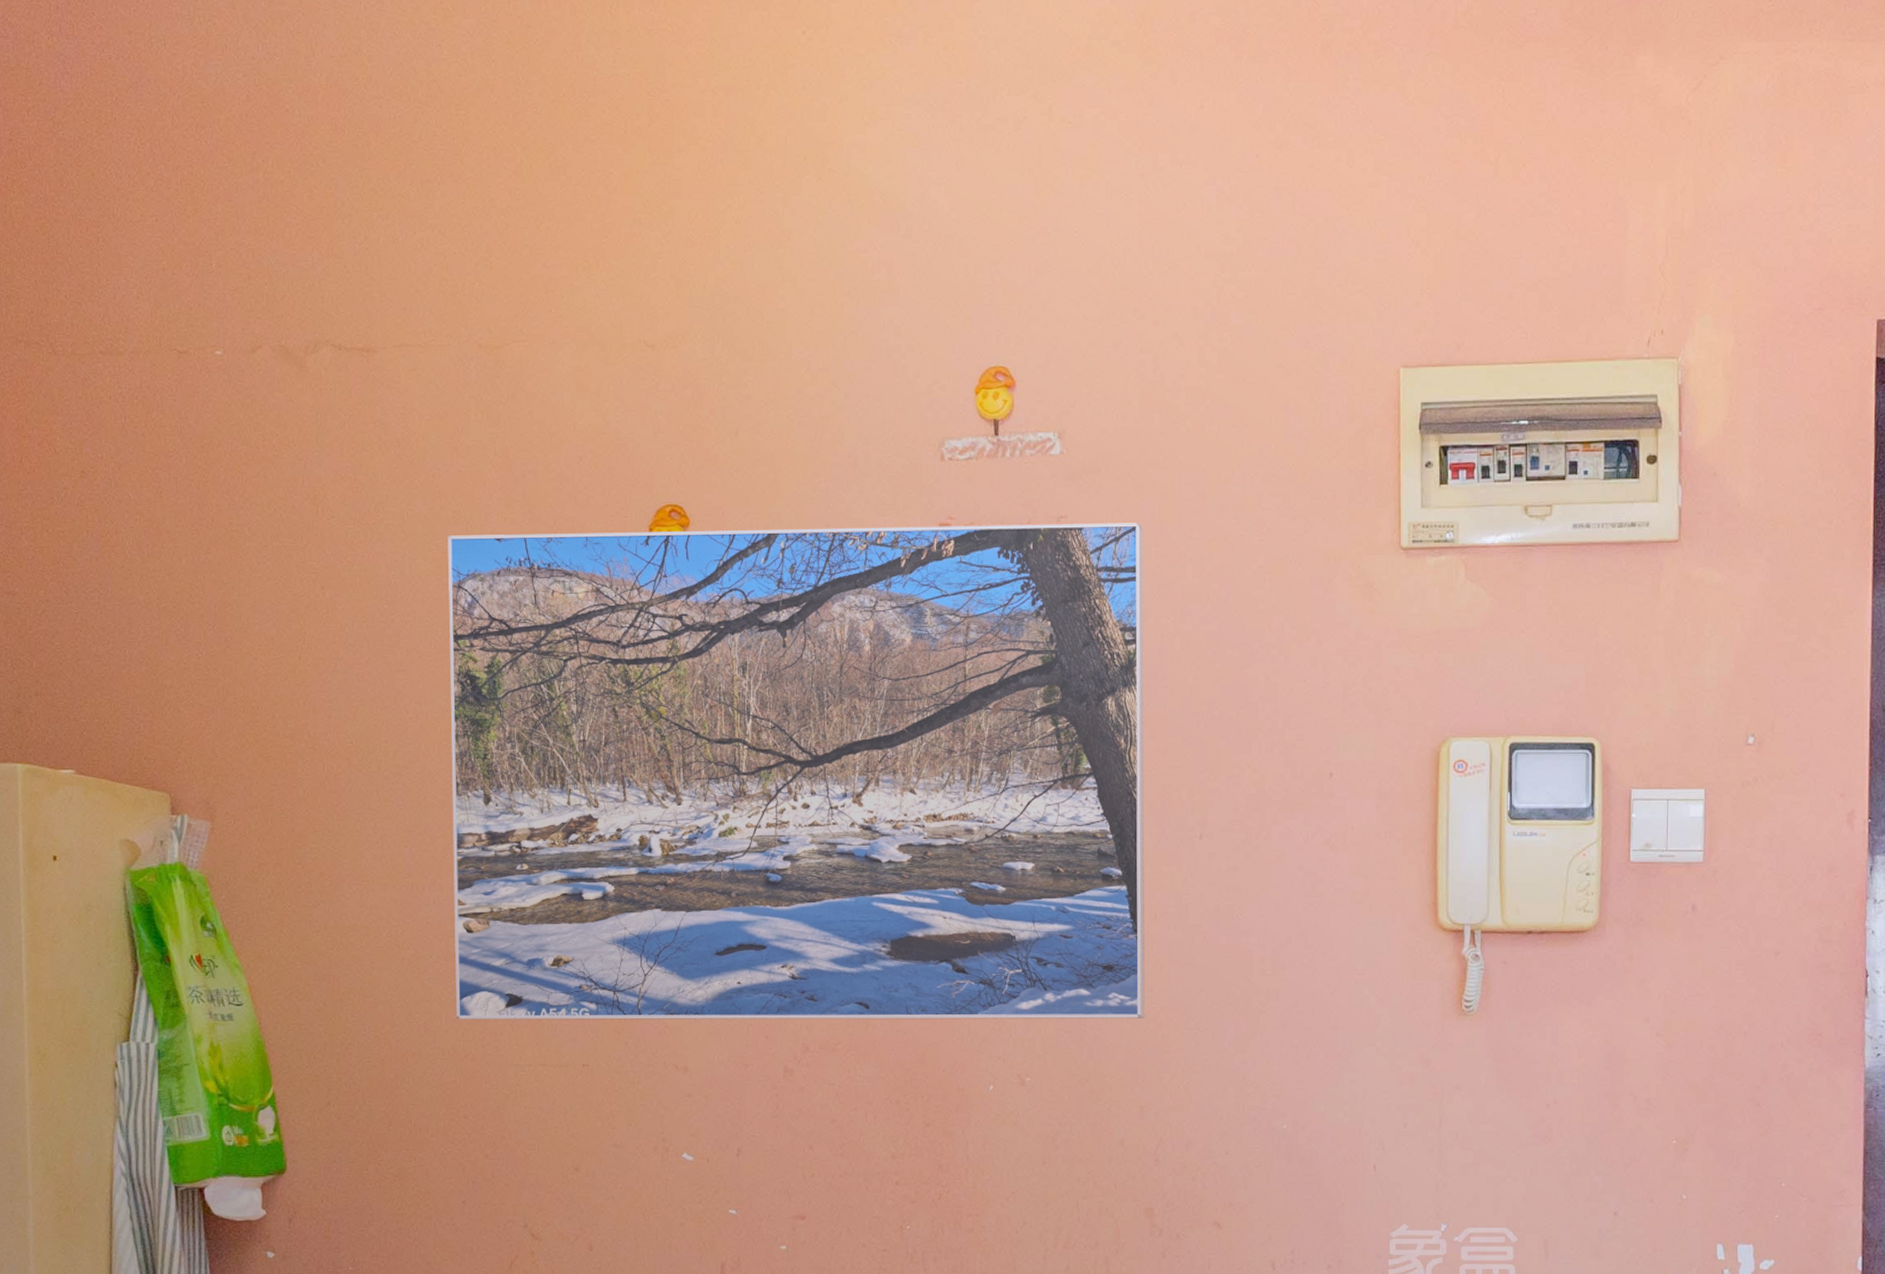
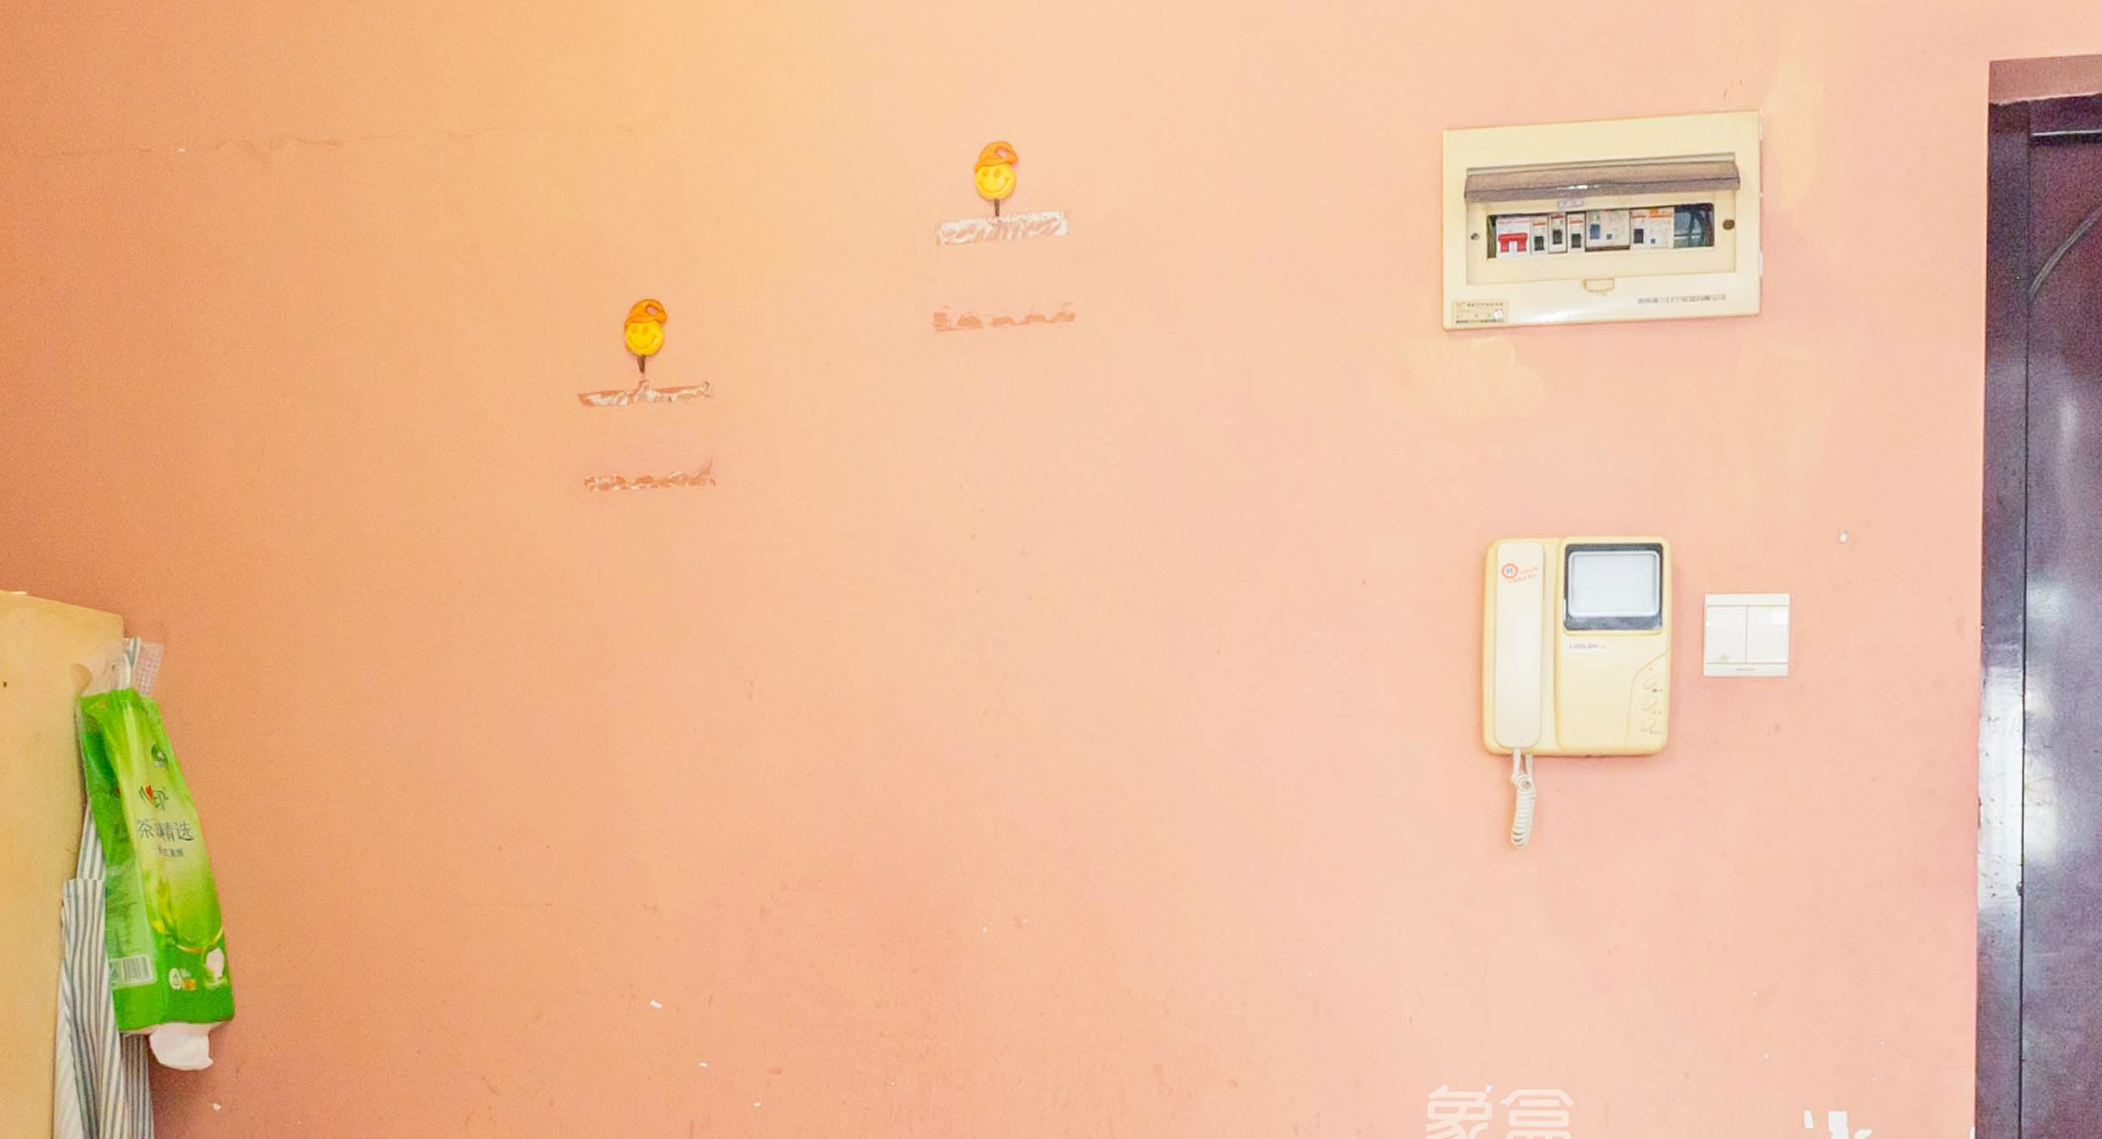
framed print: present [447,522,1145,1020] -> none [413,307,1156,856]

